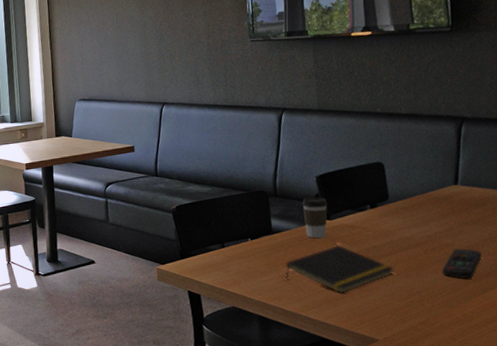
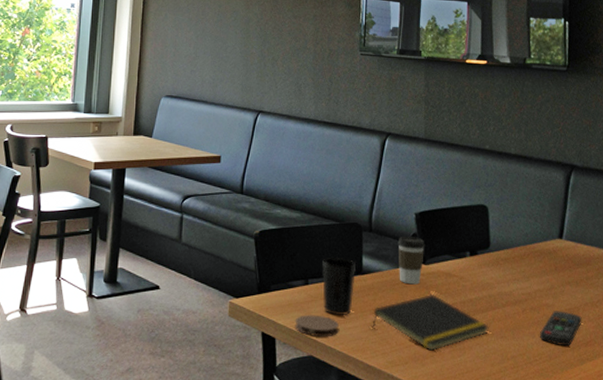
coaster: none [216,272,256,291] -> present [295,315,339,337]
cup: none [235,221,267,271] -> present [322,257,355,315]

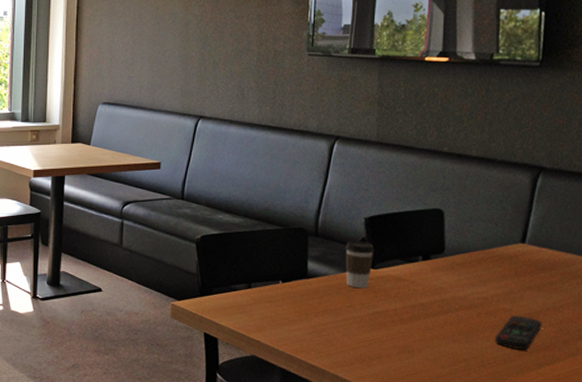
coaster: present [295,315,339,337] -> none [237,317,282,339]
cup: present [322,257,355,315] -> none [266,261,300,317]
notepad: present [372,293,490,352] -> none [317,297,442,354]

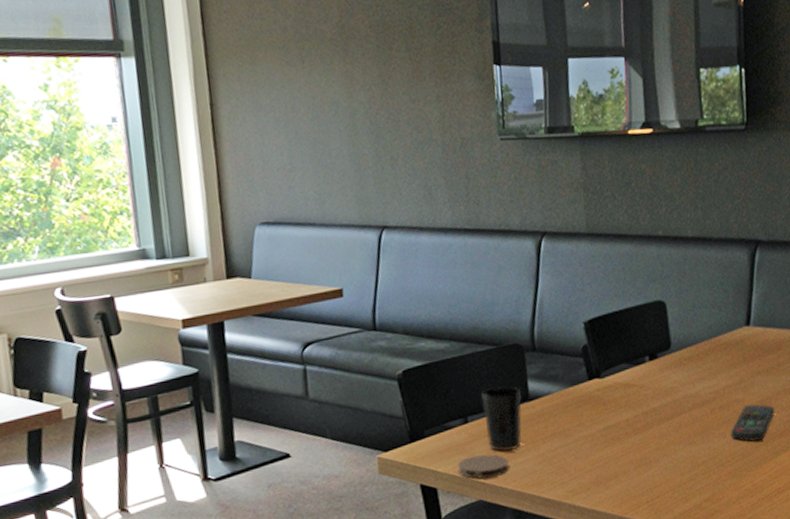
coaster: none [237,317,282,339] -> present [457,454,509,479]
cup: none [266,261,300,317] -> present [482,385,522,452]
coffee cup: present [345,241,375,289] -> none [566,349,599,404]

